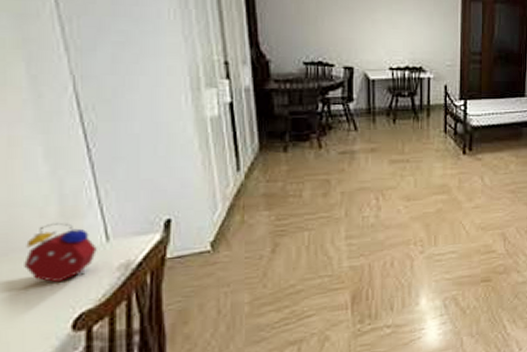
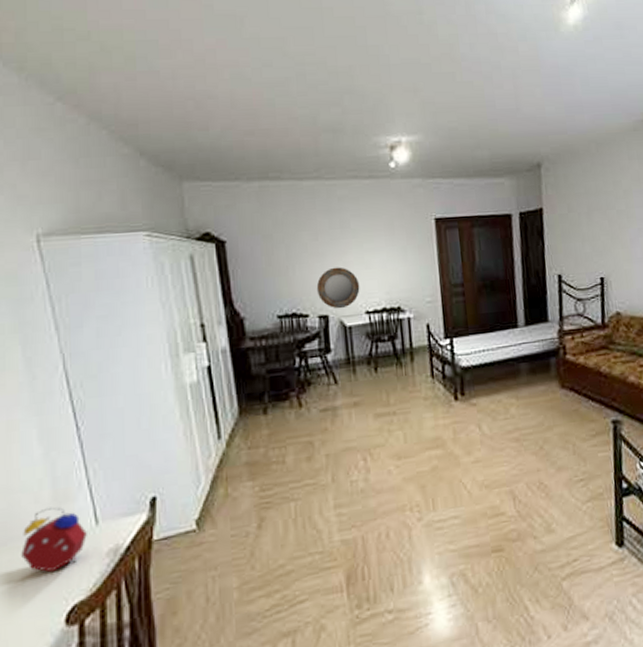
home mirror: none [344,23,386,63] -> present [316,267,360,309]

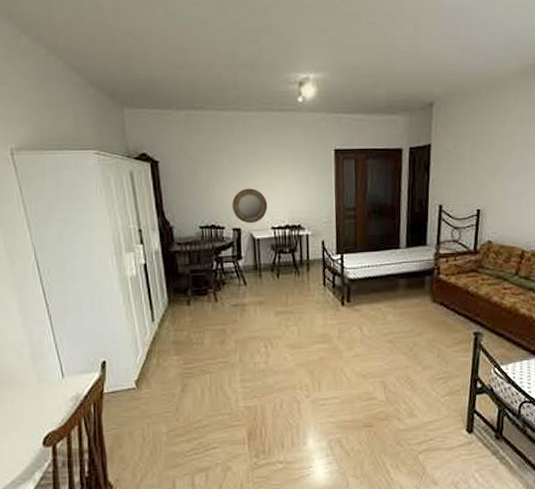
alarm clock: present [21,507,87,573] -> none [10,361,56,409]

